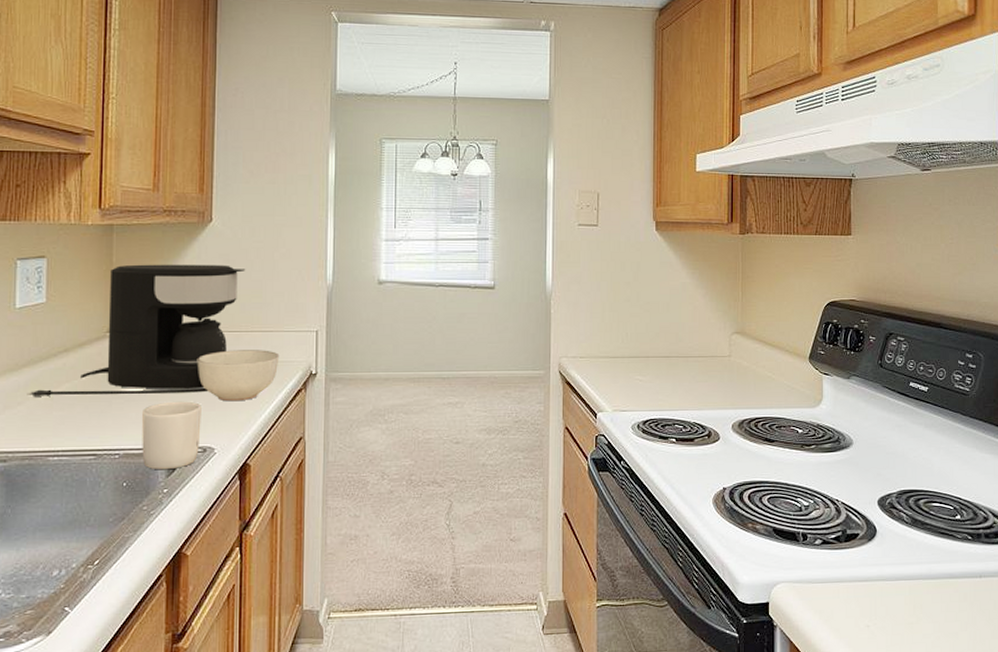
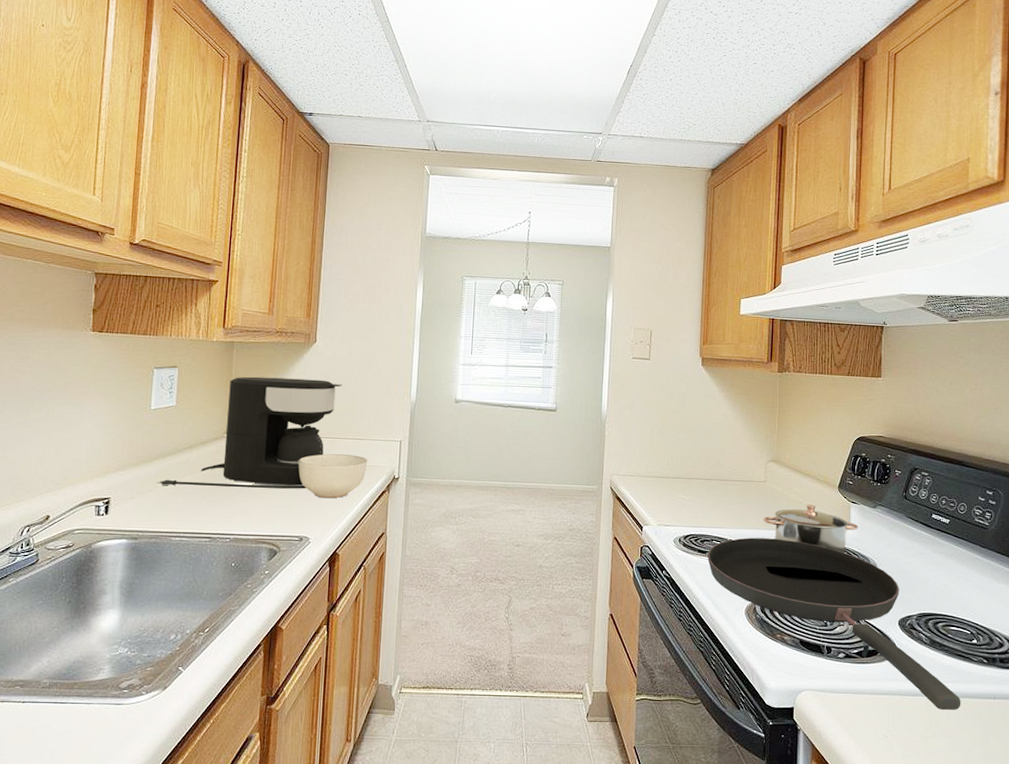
mug: present [142,401,201,470] -> none [248,495,300,554]
frying pan: none [670,418,946,593] -> present [707,537,961,710]
cooking pot: none [729,379,832,431] -> present [763,504,859,554]

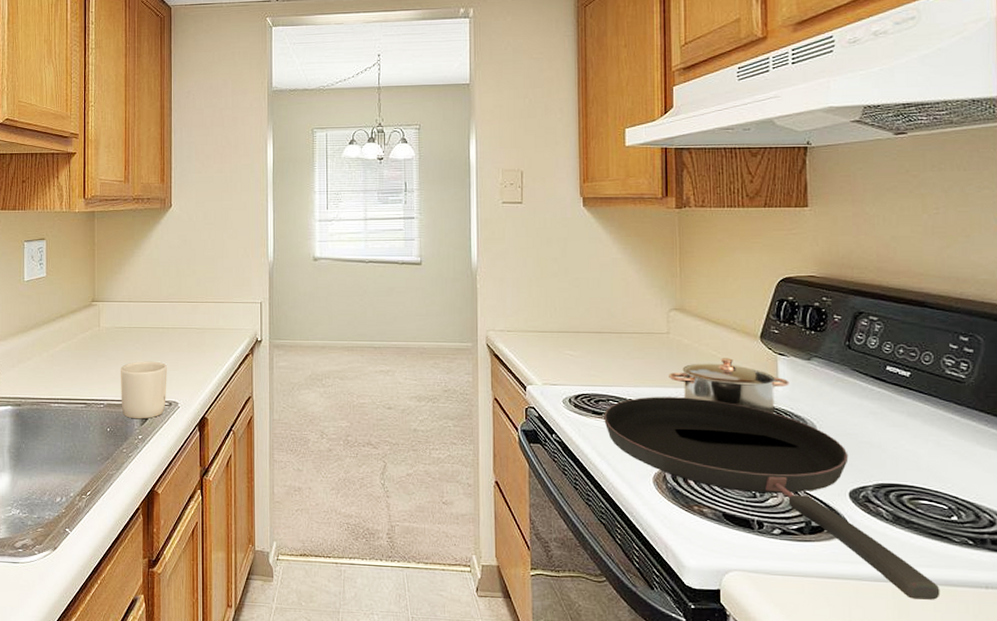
coffee maker: present [156,376,342,489] -> none [34,244,199,355]
mug: none [248,495,300,554] -> present [121,361,167,419]
bowl: present [298,454,368,499] -> none [162,318,230,363]

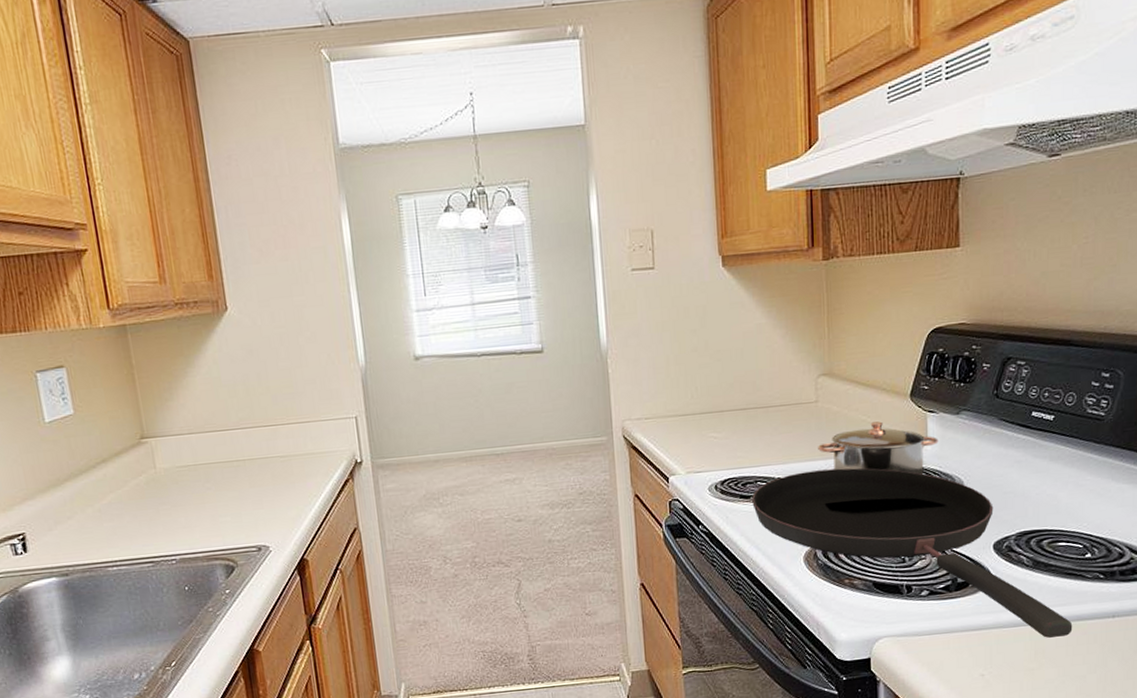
mug: present [121,361,167,419] -> none [191,501,254,572]

